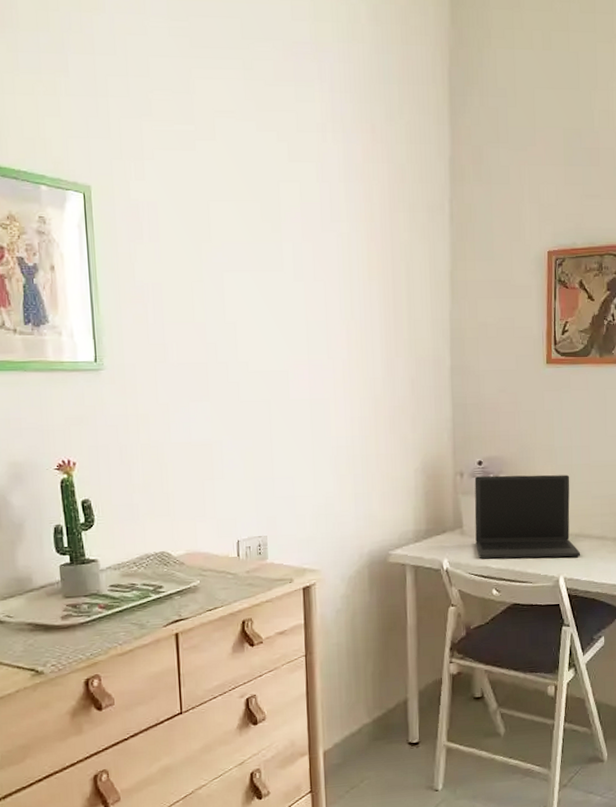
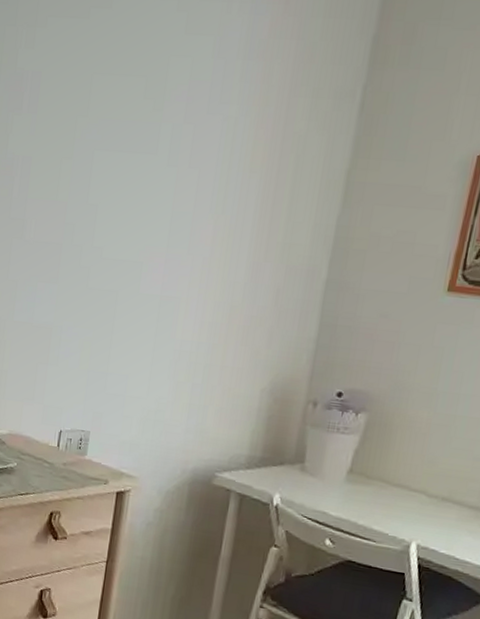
laptop: present [474,475,581,559] -> none [315,409,450,524]

